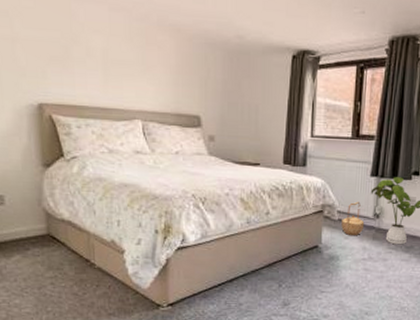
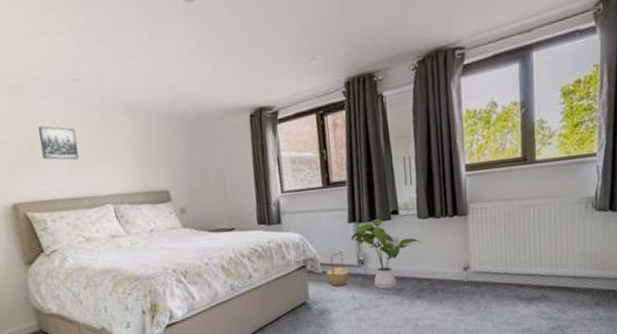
wall art: none [76,30,115,69] -> present [38,126,80,160]

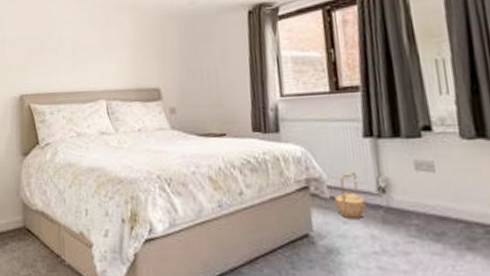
wall art: present [38,126,80,160] -> none [50,23,82,55]
house plant: present [351,219,422,289] -> none [367,135,469,231]

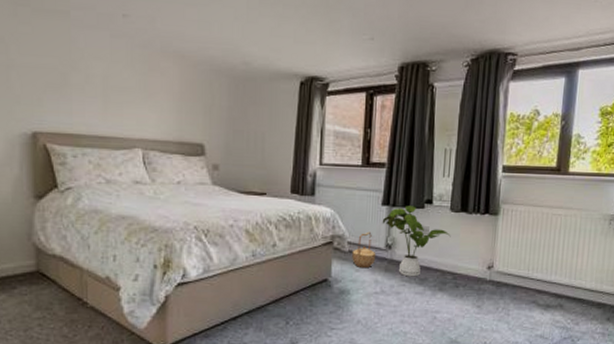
house plant: none [367,135,469,231] -> present [382,206,451,277]

